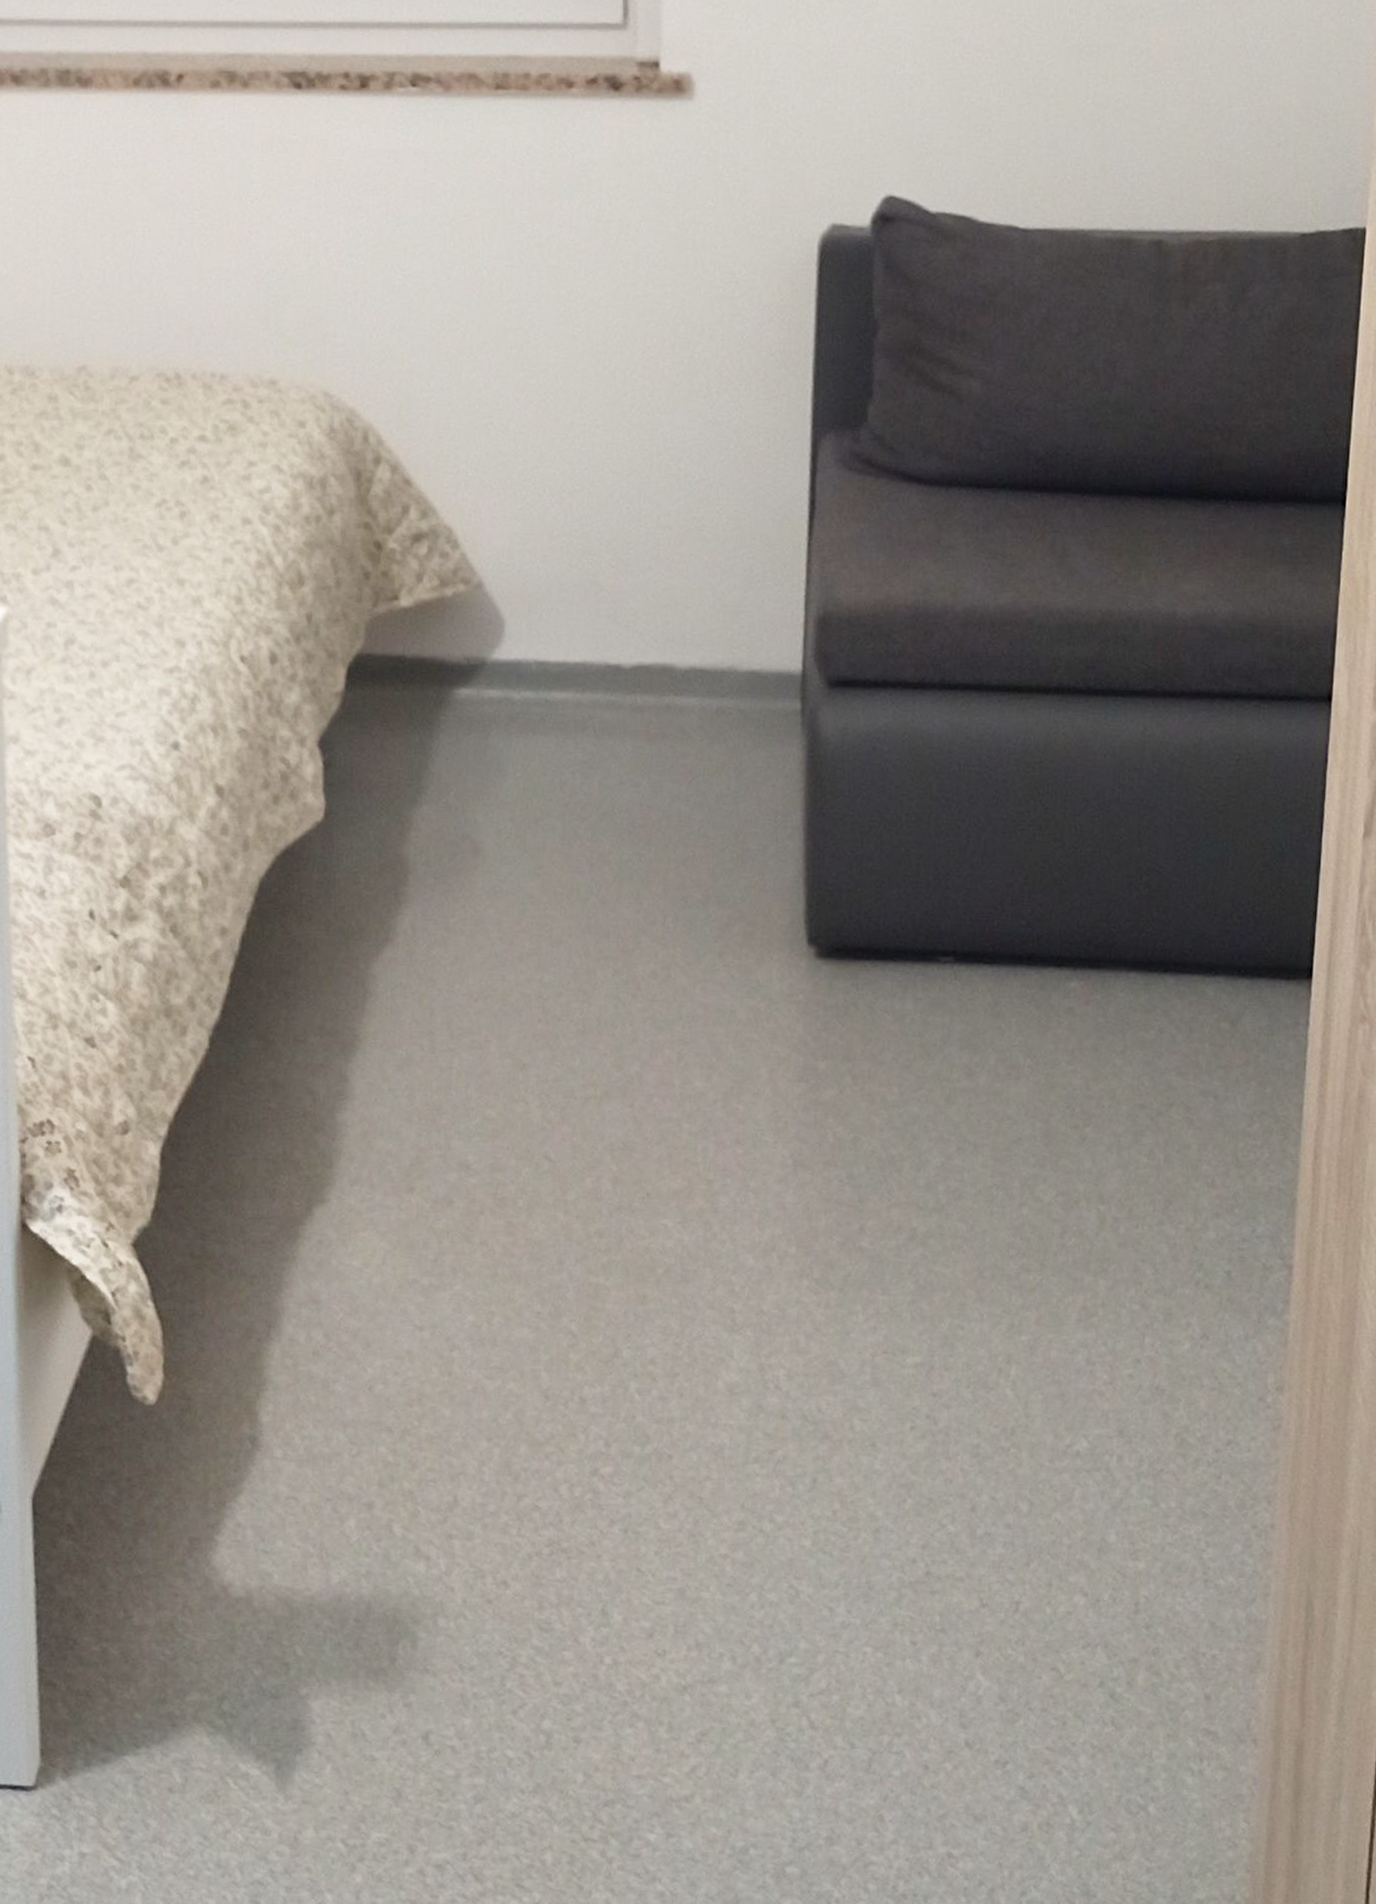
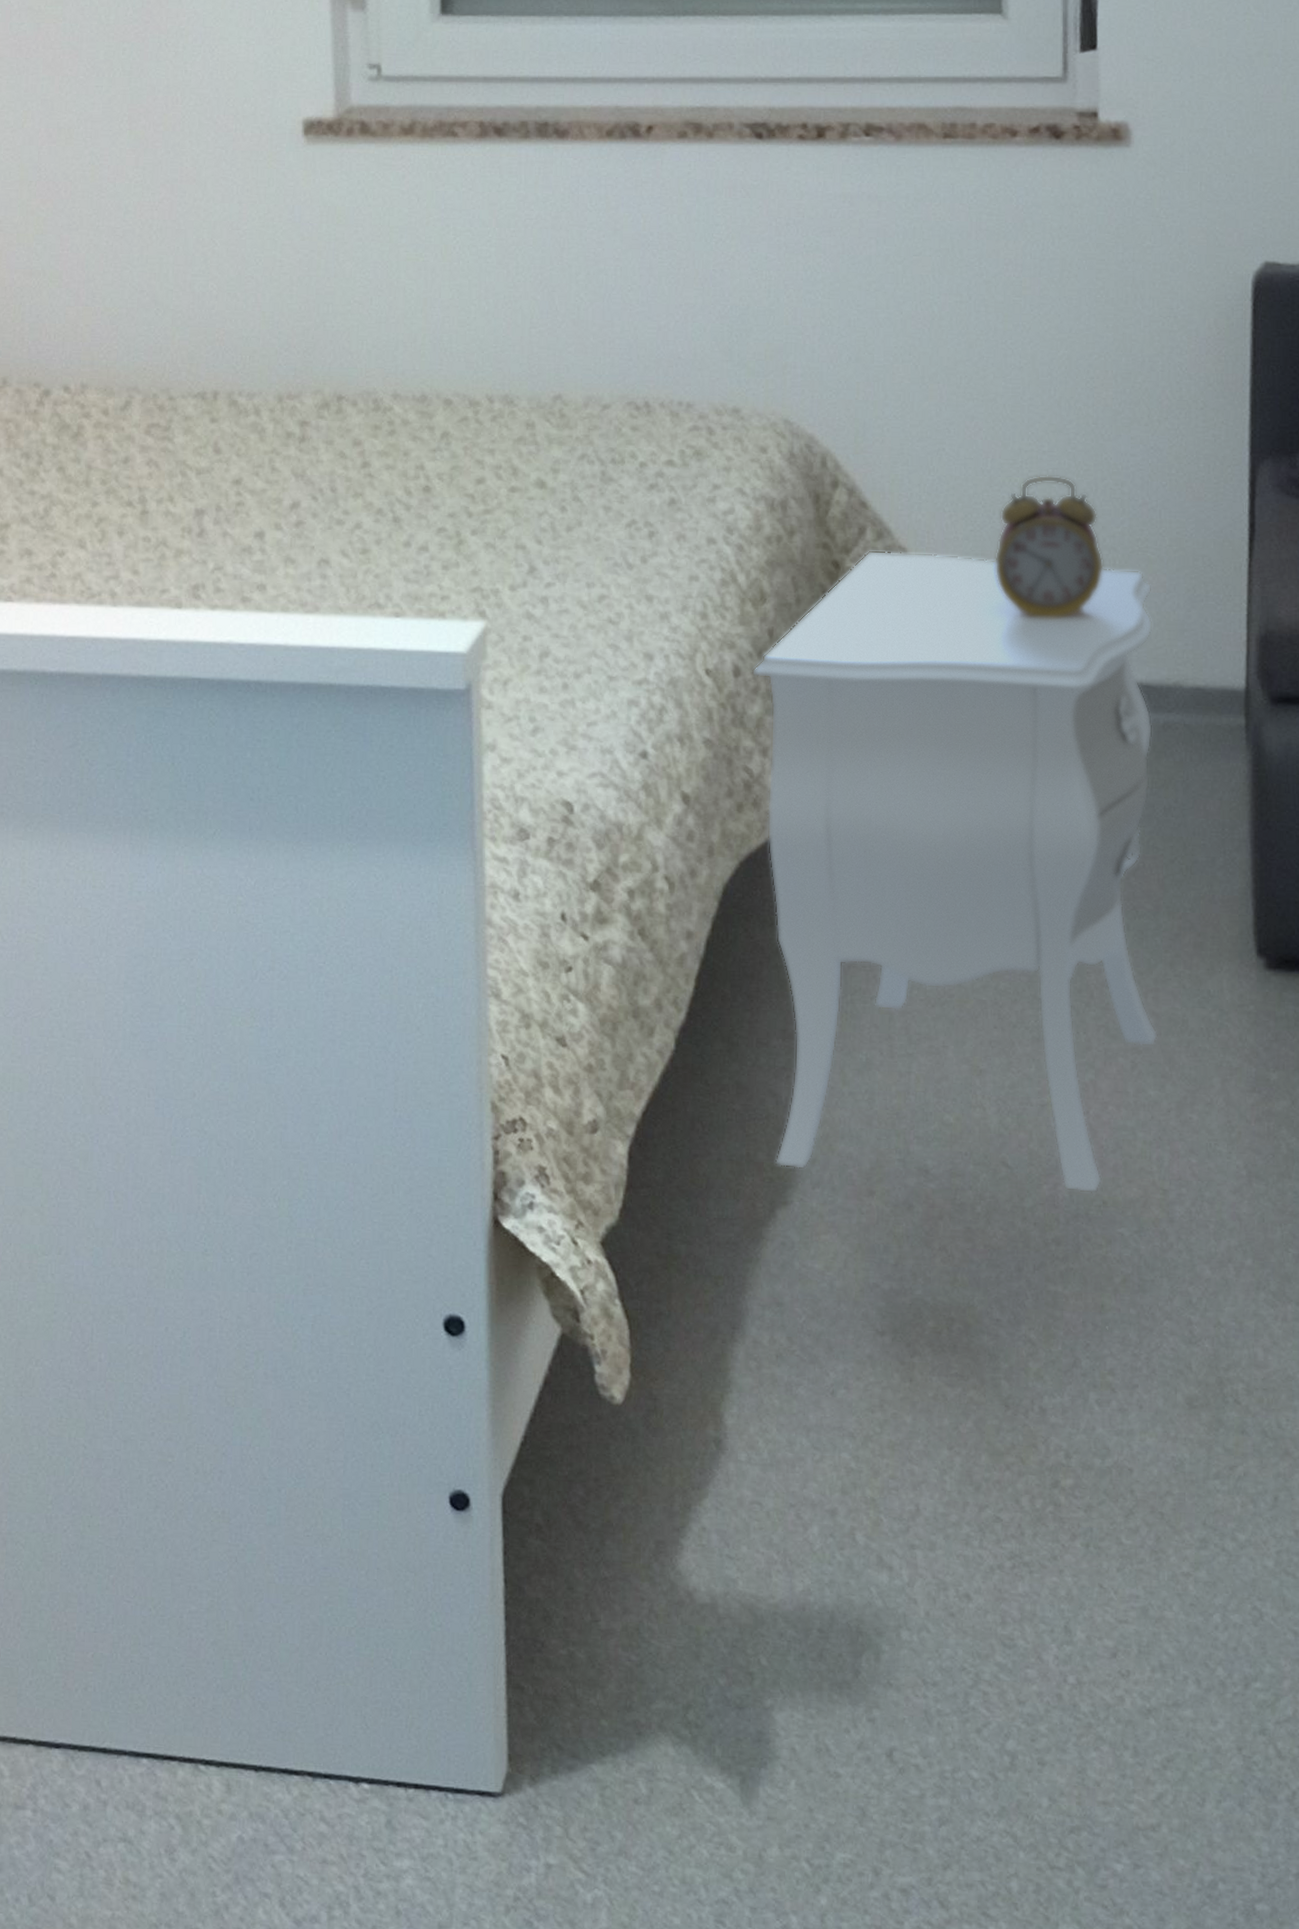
nightstand: none [290,530,708,1185] -> present [752,550,1158,1194]
alarm clock: none [543,450,659,601] -> present [994,475,1105,618]

